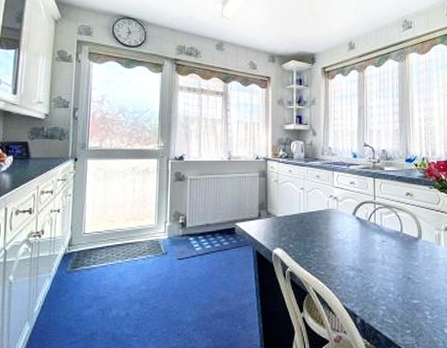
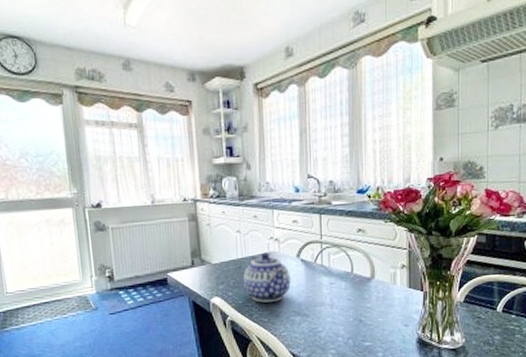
teapot: none [304,209,346,256] -> present [243,252,291,303]

